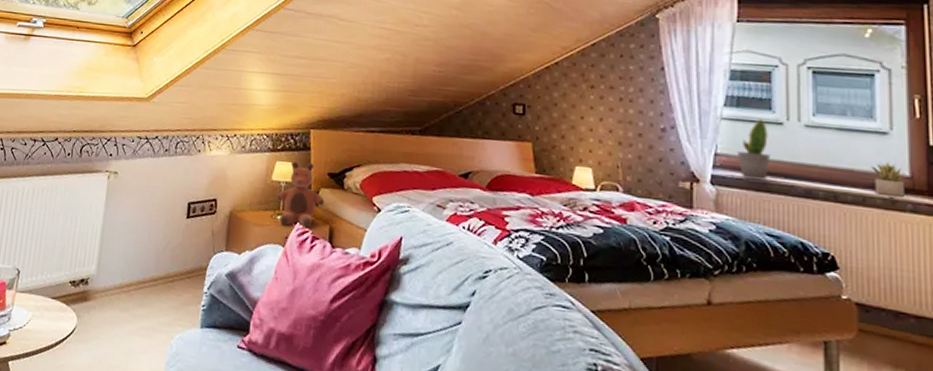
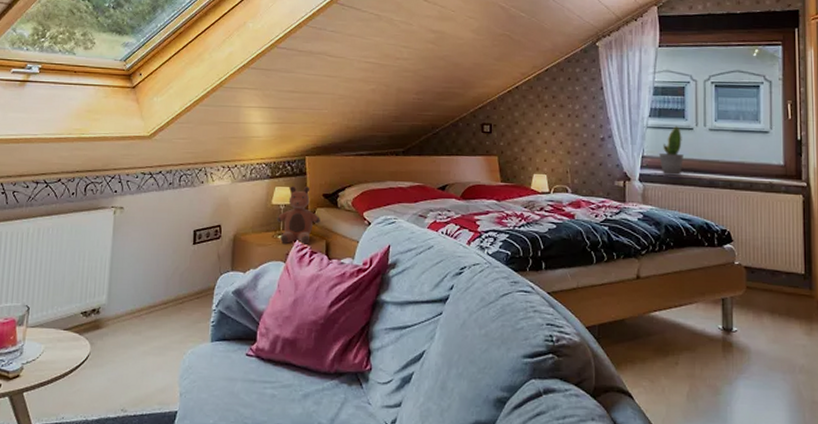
succulent plant: present [870,161,905,198] -> none [756,154,780,182]

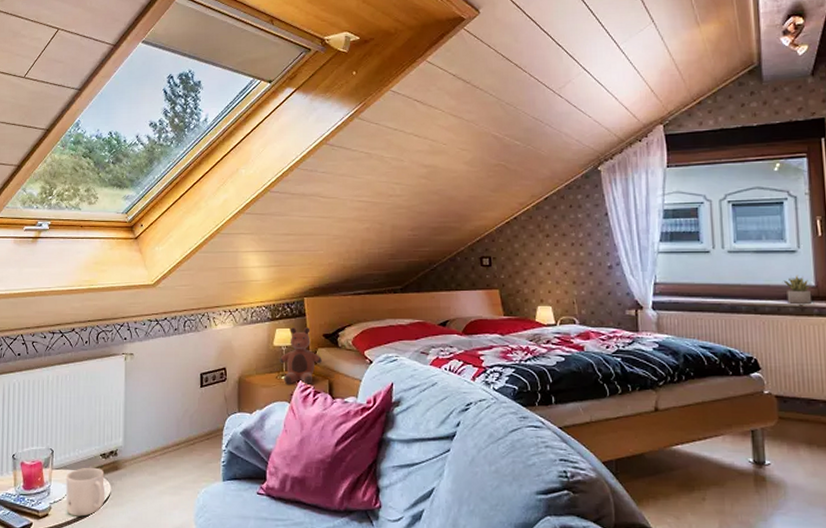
mug: none [40,325,85,378] -> present [65,467,105,517]
potted plant: present [659,125,683,176] -> none [673,249,701,302]
succulent plant: none [756,154,780,182] -> present [783,275,812,305]

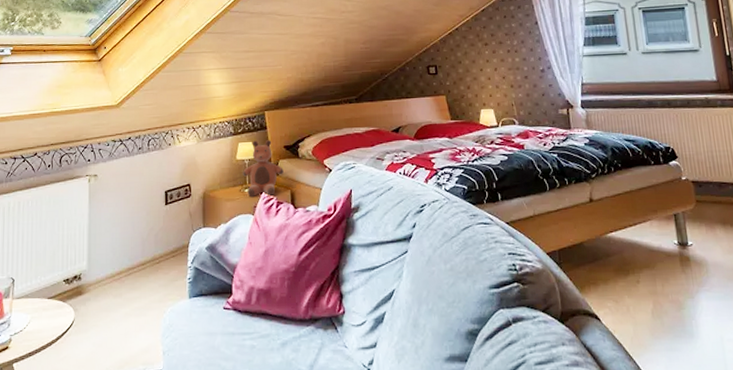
mug: present [65,467,105,517] -> none [27,293,69,347]
succulent plant: present [783,275,812,305] -> none [690,71,715,98]

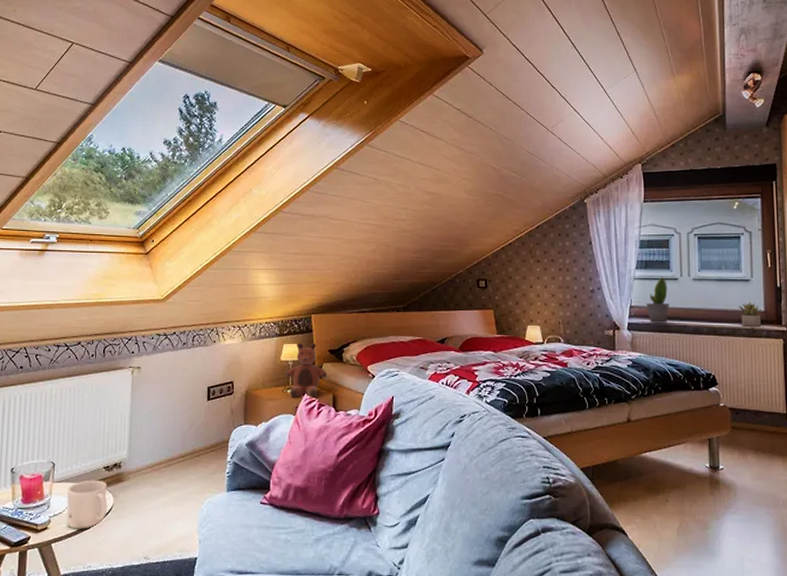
mug: none [27,293,69,347] -> present [66,480,108,529]
potted plant: none [598,51,621,100] -> present [646,276,669,324]
succulent plant: none [690,71,715,98] -> present [738,301,761,328]

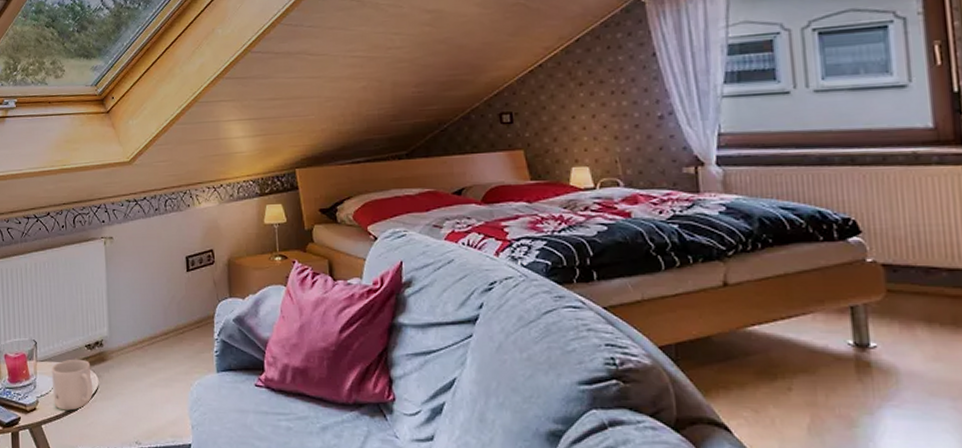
teddy bear: present [285,343,327,398] -> none [271,202,320,265]
potted plant: present [646,276,669,324] -> none [743,90,779,155]
succulent plant: present [738,301,761,328] -> none [889,115,929,152]

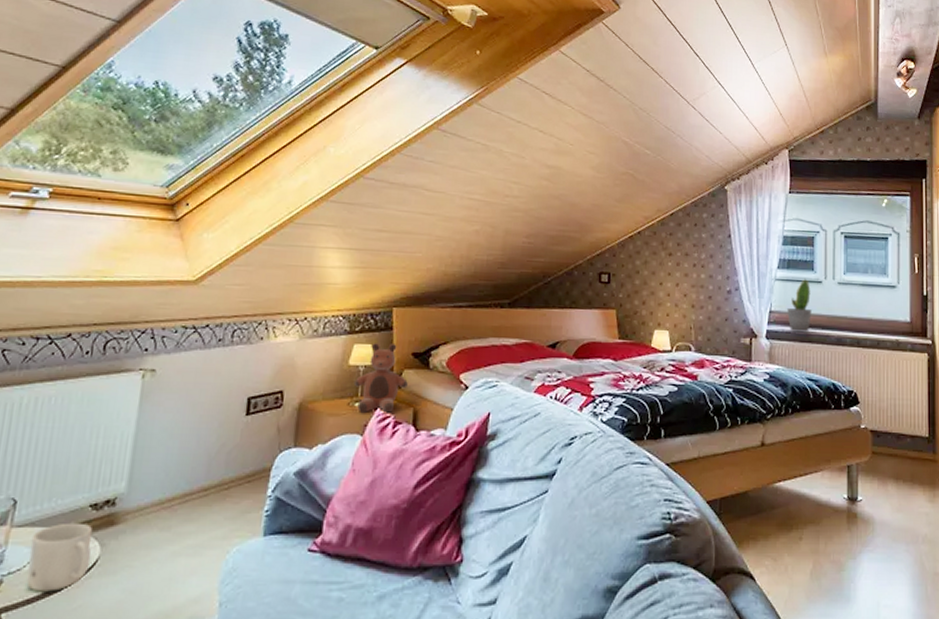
teddy bear: none [271,202,320,265] -> present [353,343,408,413]
potted plant: none [743,90,779,155] -> present [787,278,812,333]

